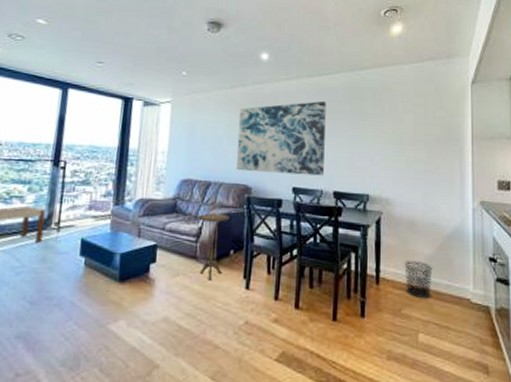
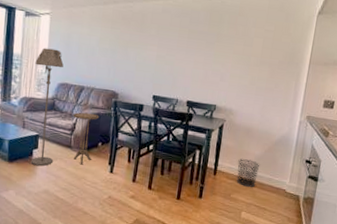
floor lamp: none [147,140,187,286] -> present [31,48,64,166]
wall art: present [236,100,326,176] -> none [106,21,188,87]

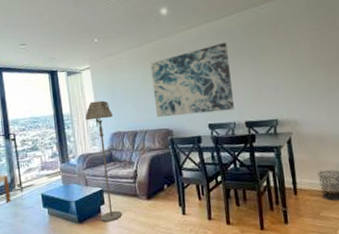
side table: present [73,112,100,165] -> none [132,156,160,212]
wall art: none [106,21,188,87] -> present [150,42,234,118]

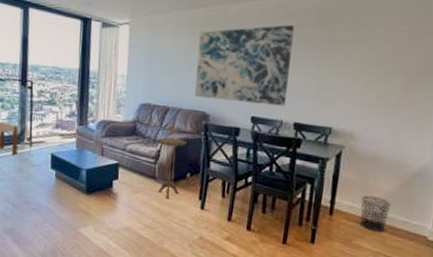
floor lamp: present [85,100,122,222] -> none [110,63,145,199]
side table: none [132,156,160,212] -> present [157,137,188,199]

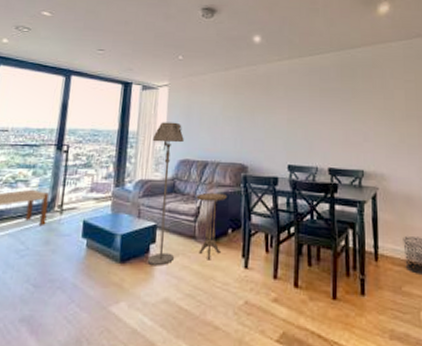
floor lamp: none [110,63,145,199] -> present [147,122,184,266]
wall art: present [195,24,294,106] -> none [232,79,318,153]

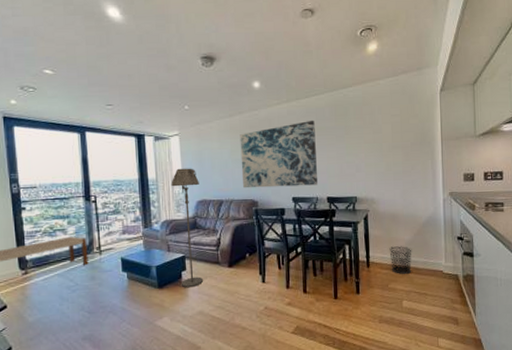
side table: present [196,192,228,260] -> none [216,225,243,279]
wall art: none [232,79,318,153] -> present [240,120,317,189]

